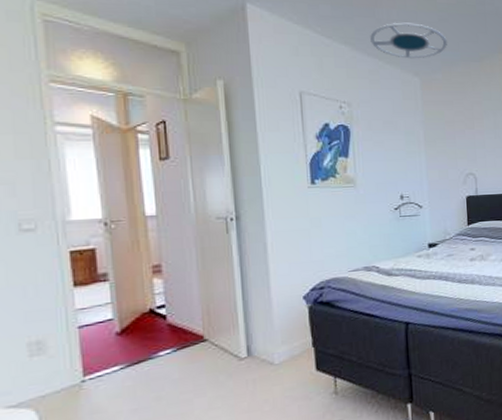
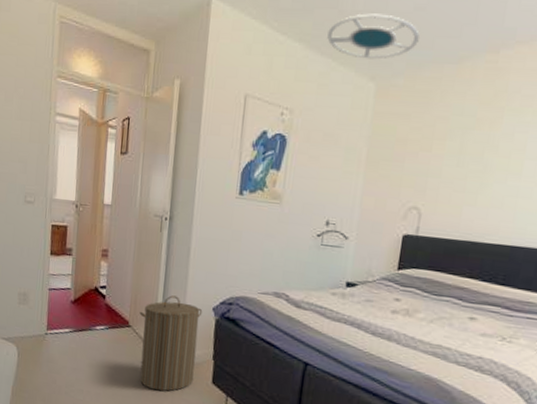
laundry hamper: none [216,294,294,400] -> present [139,295,203,391]

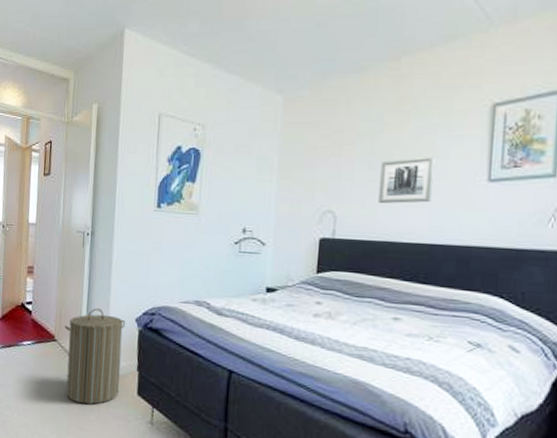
ceiling lamp: present [327,13,420,60] -> none [234,32,322,74]
wall art: none [464,156,525,204] -> present [378,156,435,204]

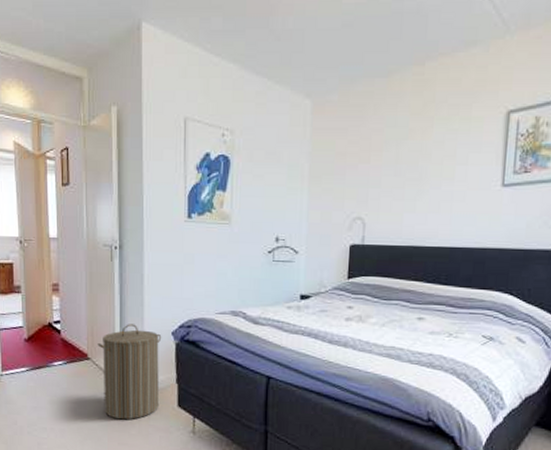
wall art: present [378,156,435,204] -> none [404,162,456,209]

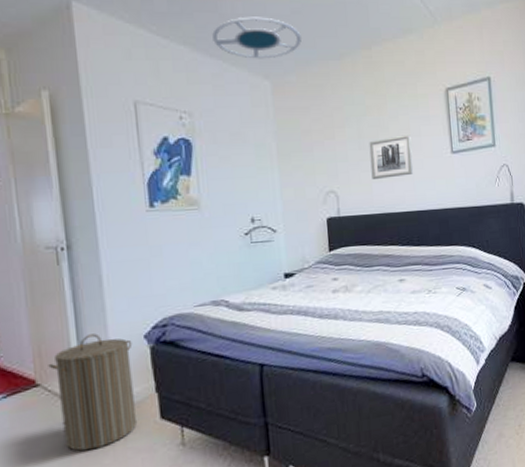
ceiling lamp: none [261,32,349,77] -> present [212,16,301,59]
wall art: none [404,162,456,209] -> present [369,135,414,179]

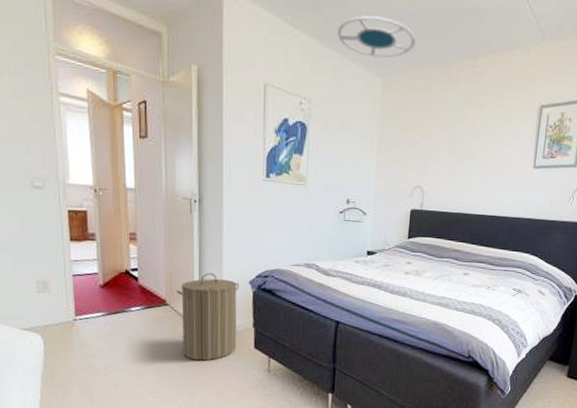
wall art: present [369,135,414,179] -> none [456,144,499,183]

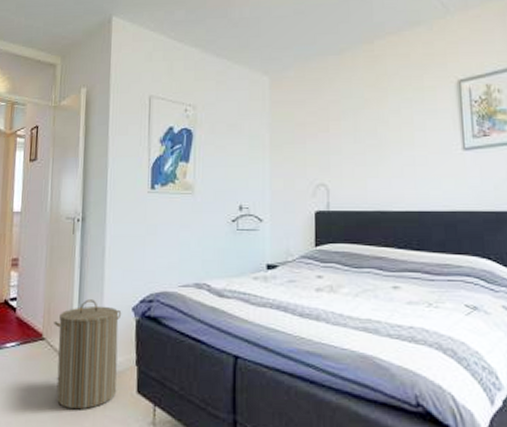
ceiling lamp: present [337,15,416,58] -> none [220,19,302,57]

